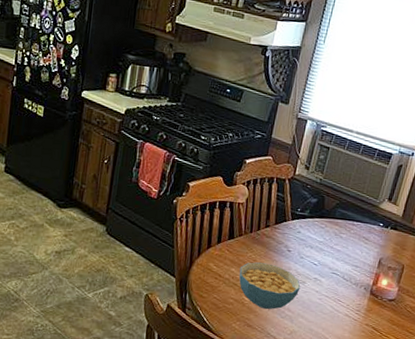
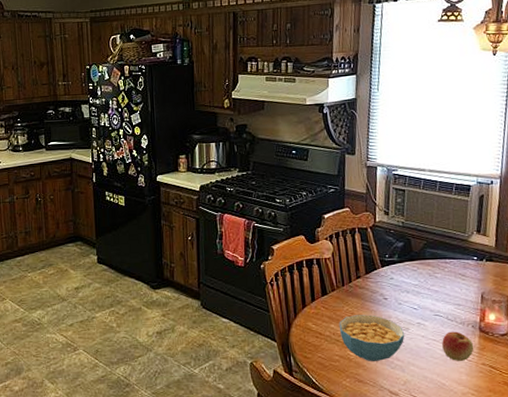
apple: none [332,290,362,320] -> present [442,331,474,361]

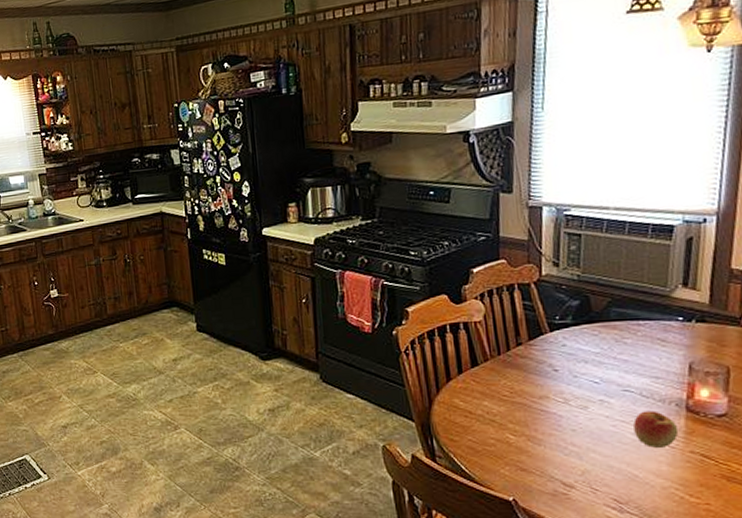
cereal bowl: present [339,314,405,361] -> none [494,390,583,446]

